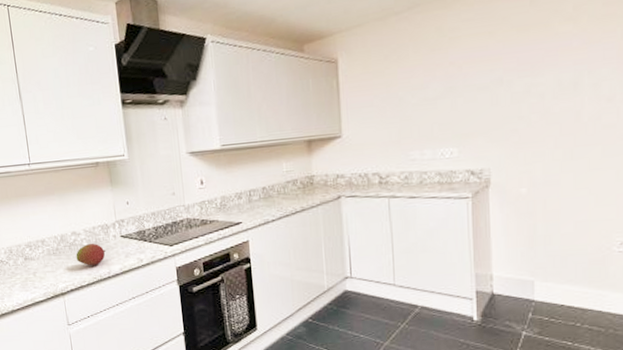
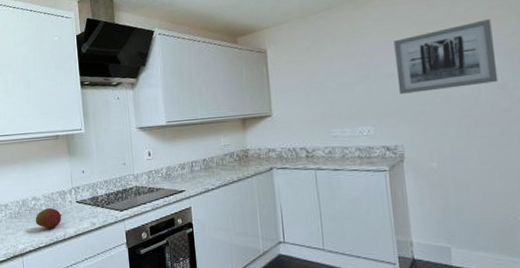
wall art: none [487,18,606,110] -> present [394,19,498,94]

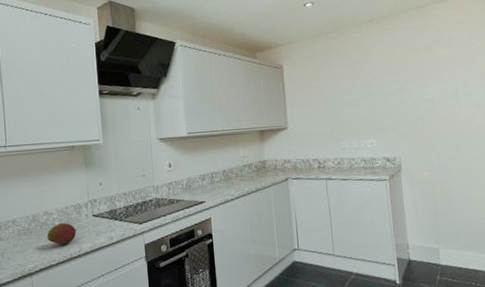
wall art: present [394,19,498,94] -> none [392,47,475,110]

